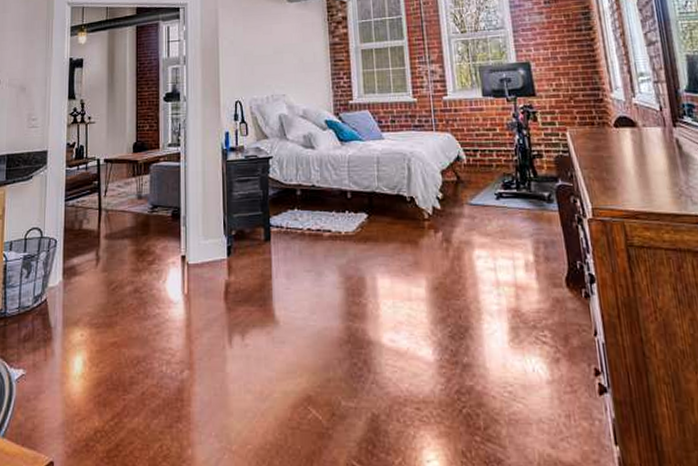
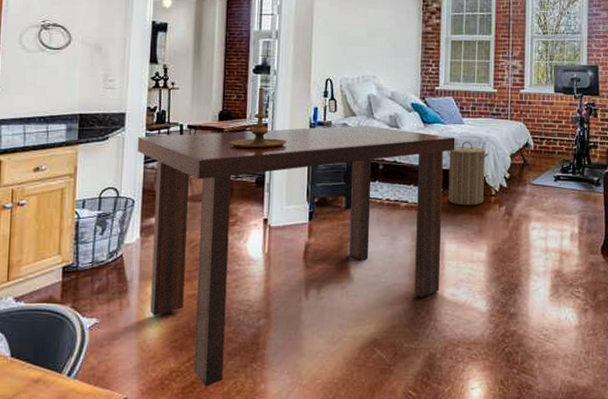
dining table: none [58,148,378,450] -> present [137,125,456,387]
candle holder: none [145,115,201,180] -> present [230,87,287,149]
laundry hamper: none [368,158,416,233] -> present [447,141,488,206]

